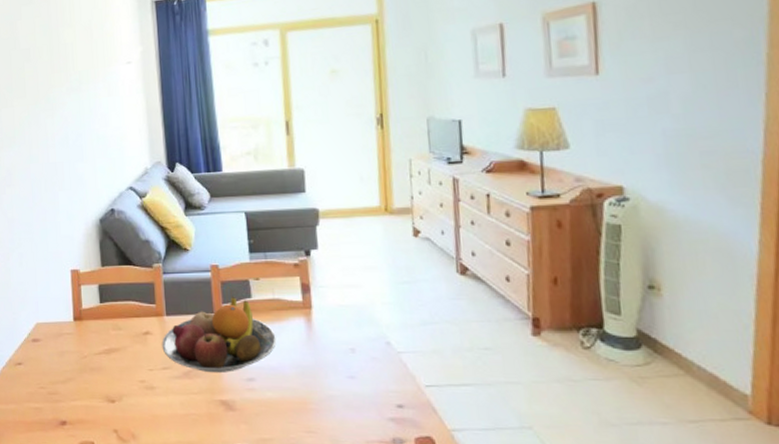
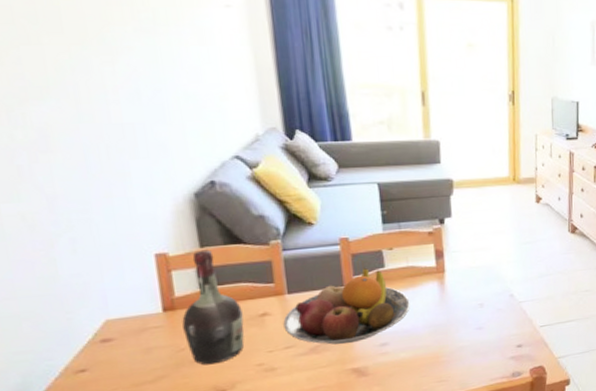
cognac bottle: none [86,269,131,375] -> present [182,249,245,365]

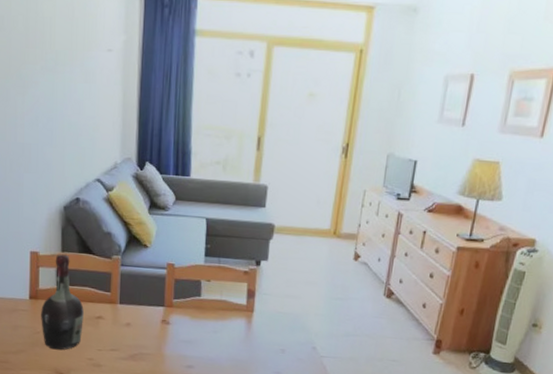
fruit bowl: present [283,267,410,345] -> none [112,293,218,359]

